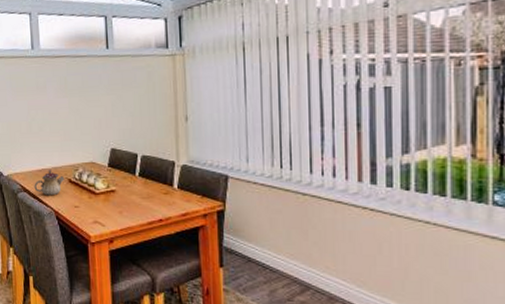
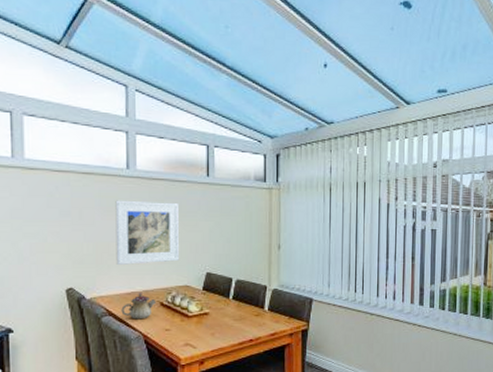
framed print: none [23,78,84,143] -> present [115,200,180,265]

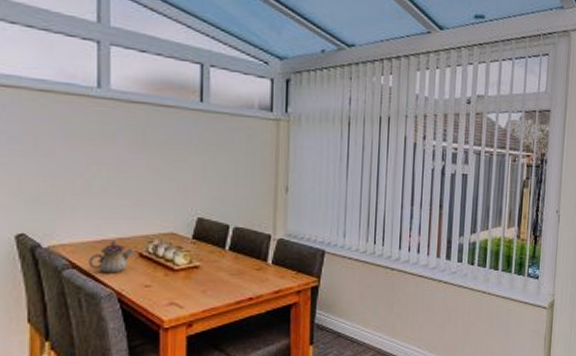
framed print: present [115,200,180,265] -> none [82,126,165,206]

